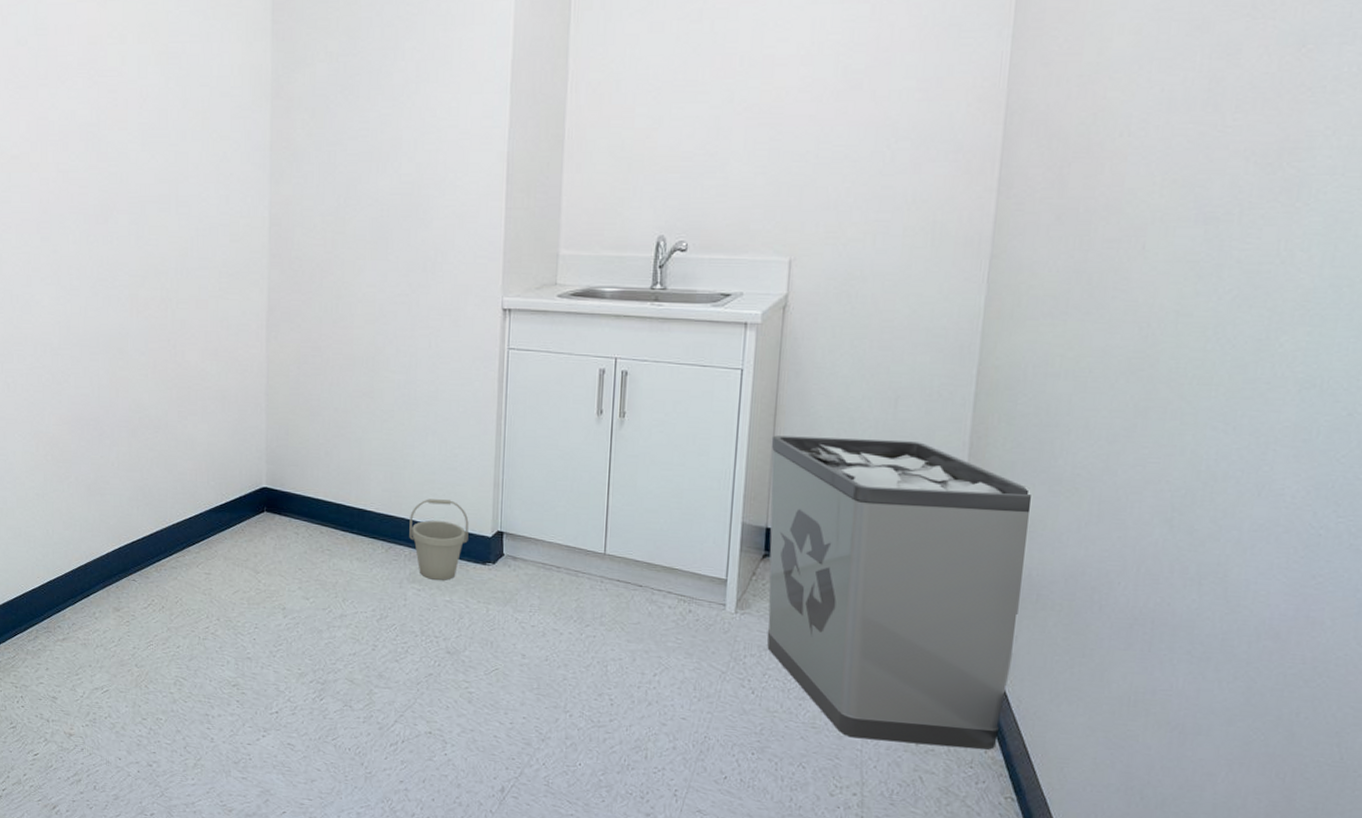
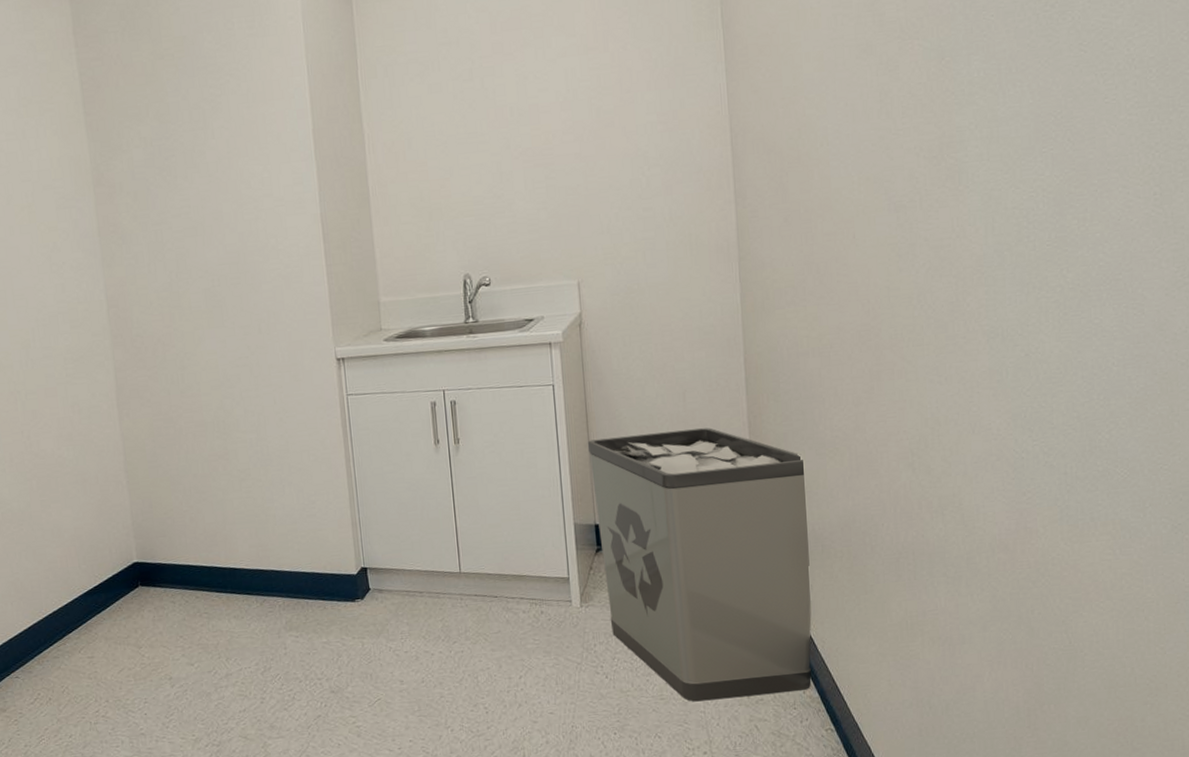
bucket: present [409,499,469,580] -> none [278,545,336,625]

